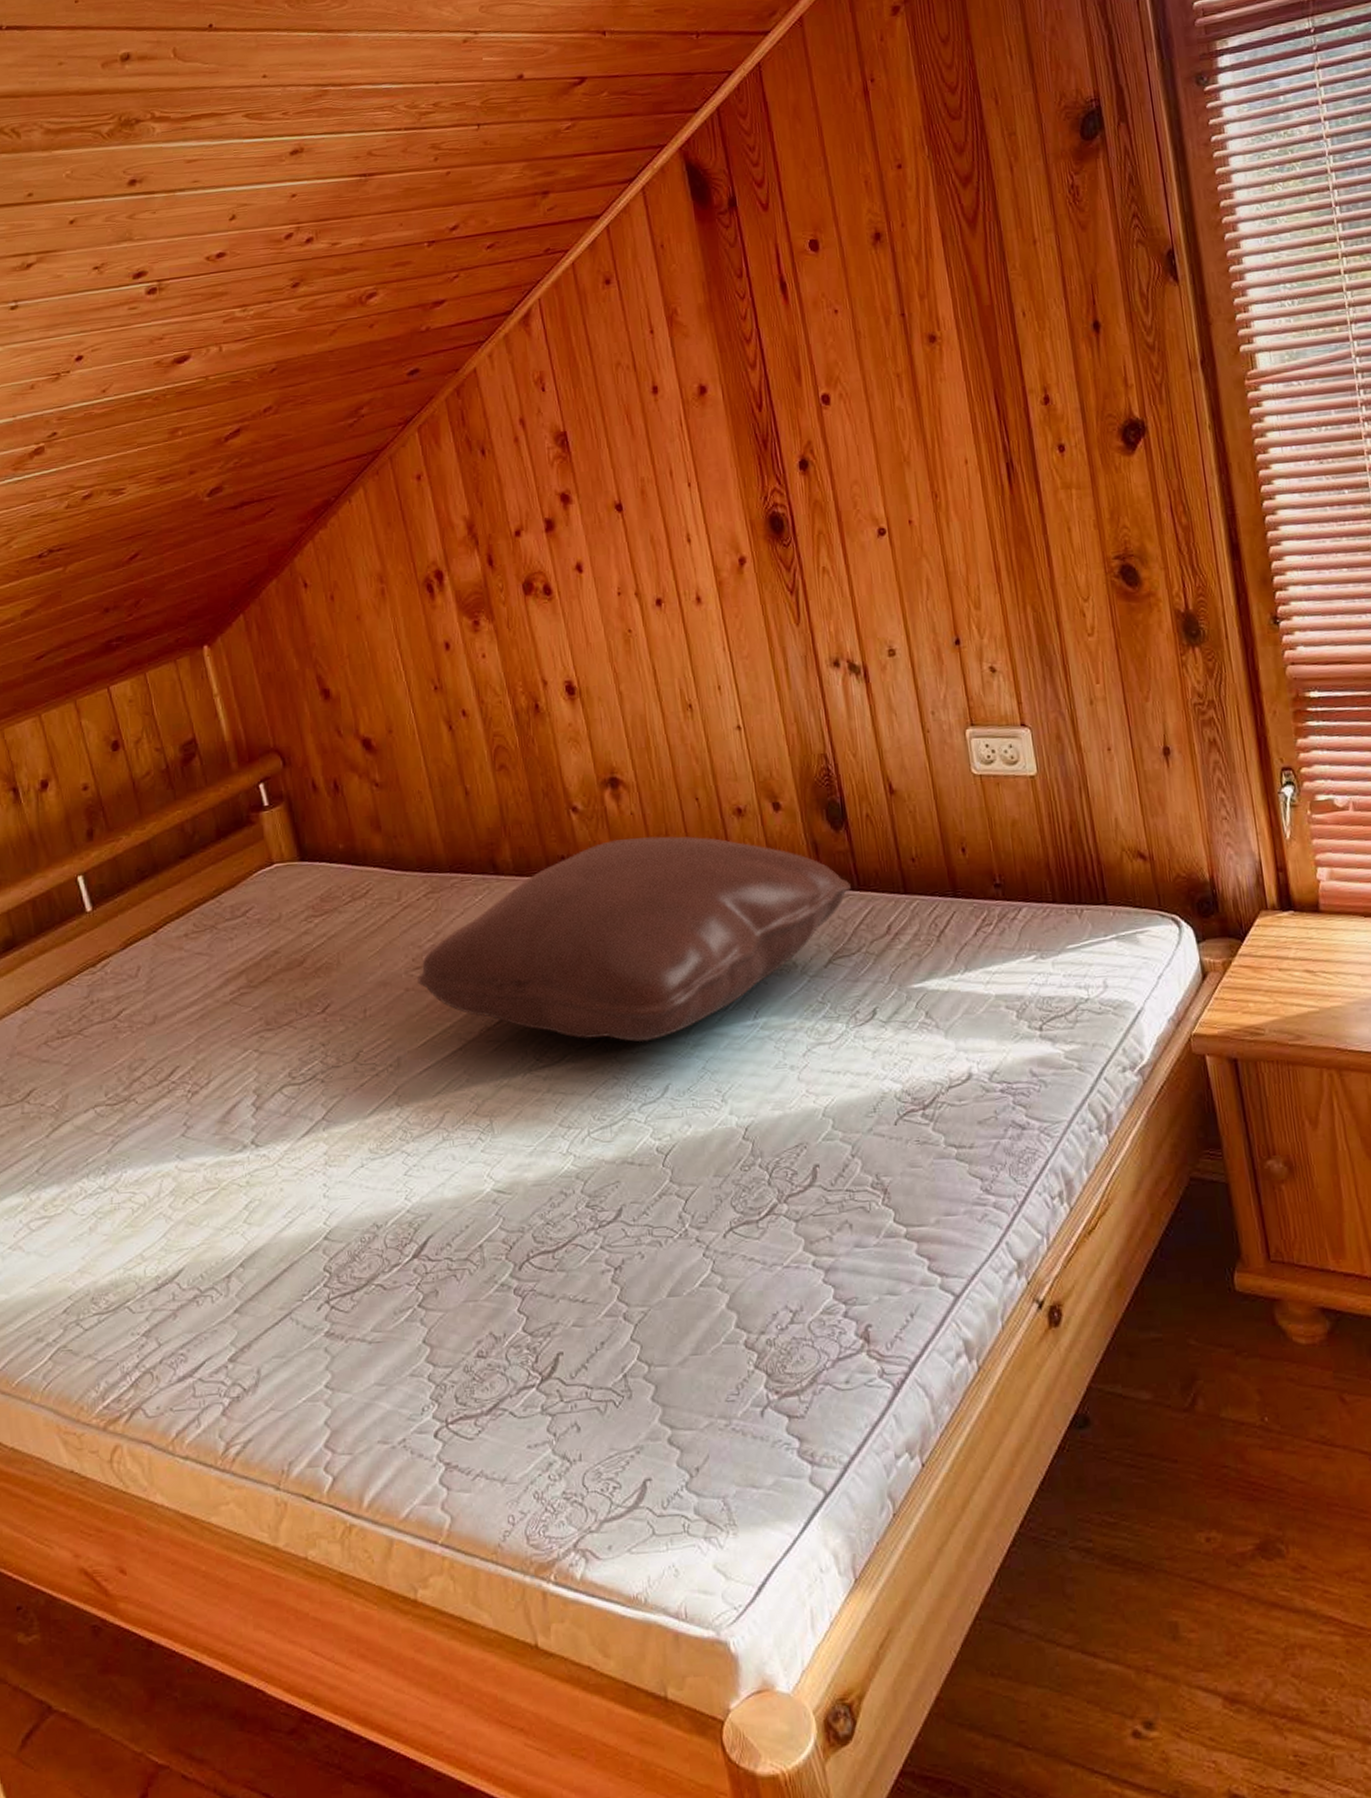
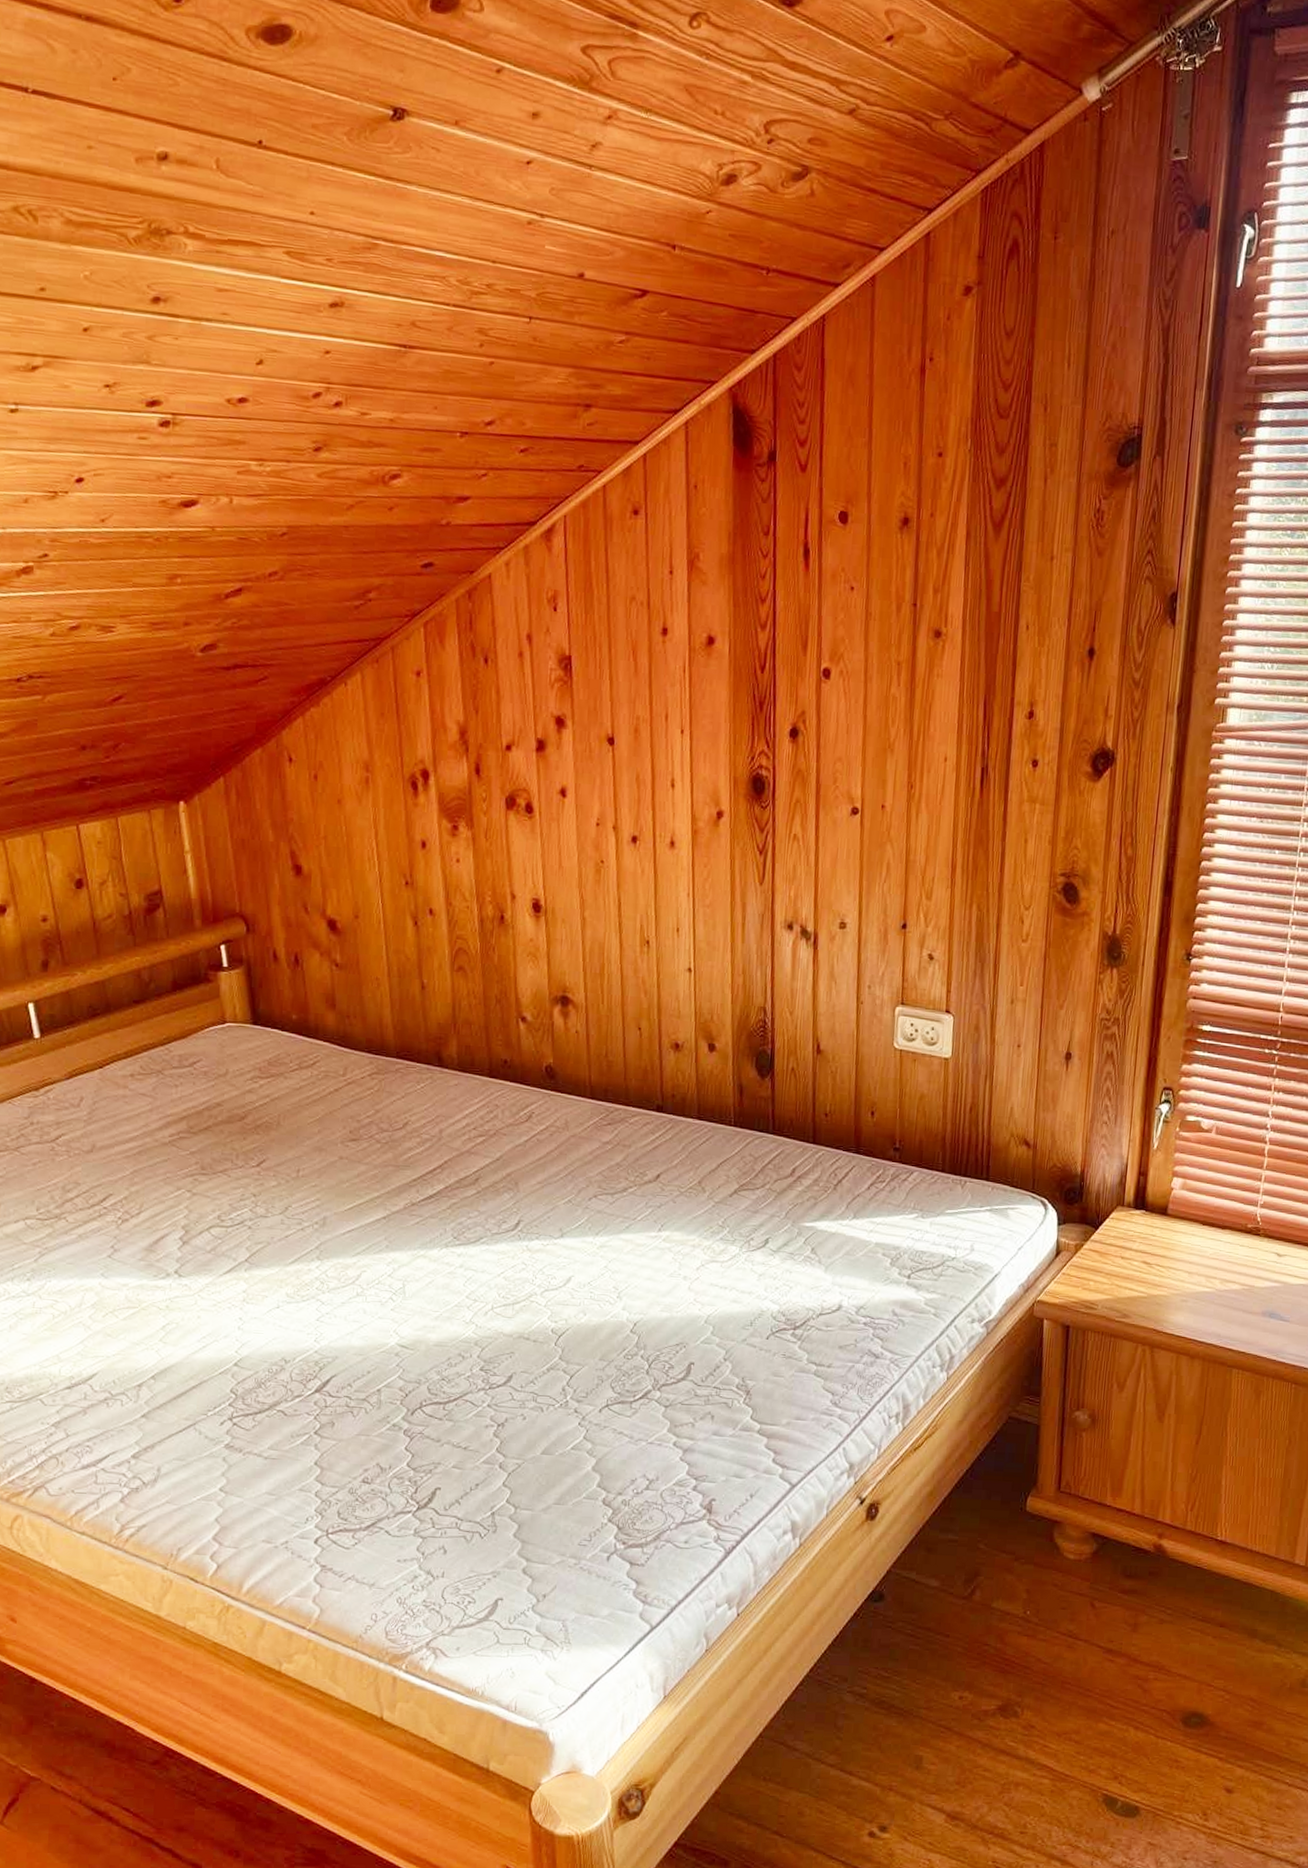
pillow: present [417,836,851,1043] -> none [352,1053,766,1237]

